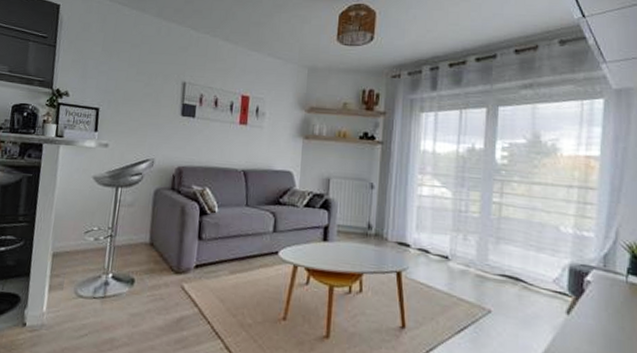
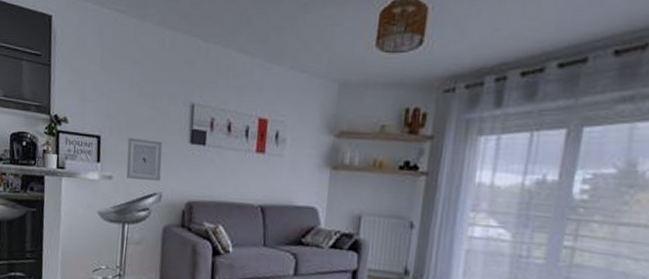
wall art: none [121,110,156,148] -> present [126,137,163,181]

